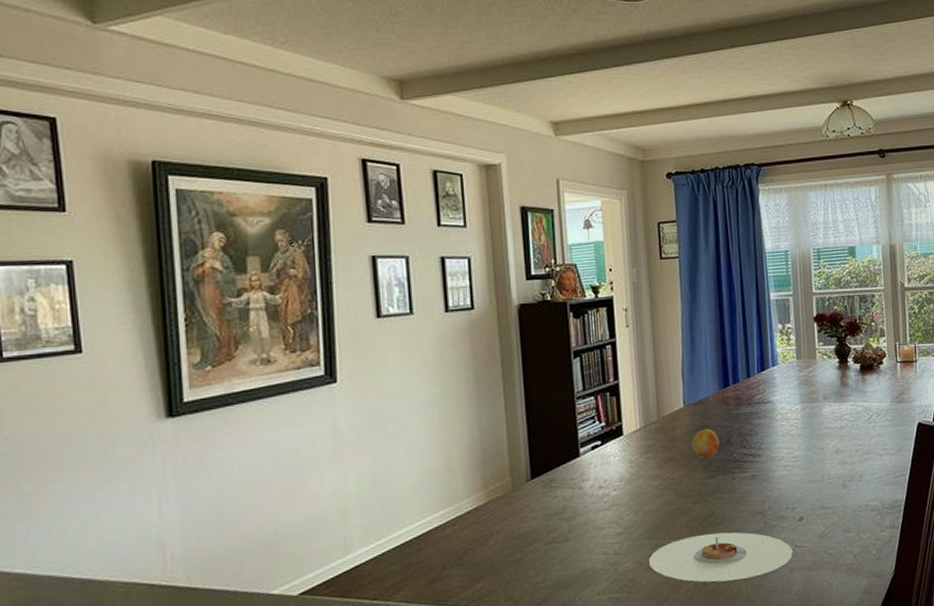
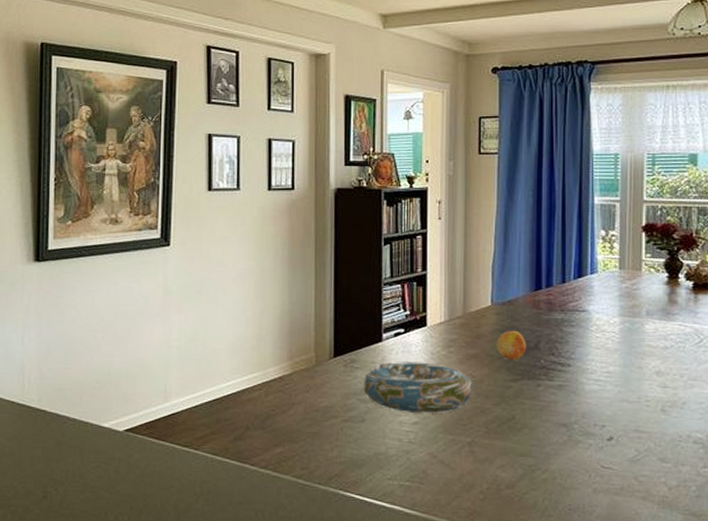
decorative bowl: none [564,471,673,526] -> present [363,361,473,415]
plate: present [649,532,793,582] -> none [443,437,598,491]

